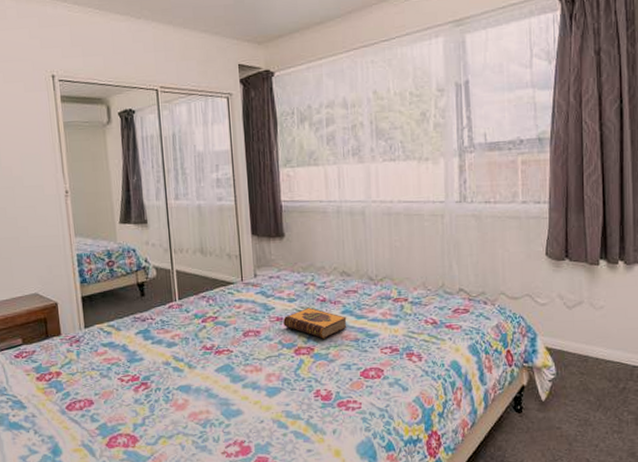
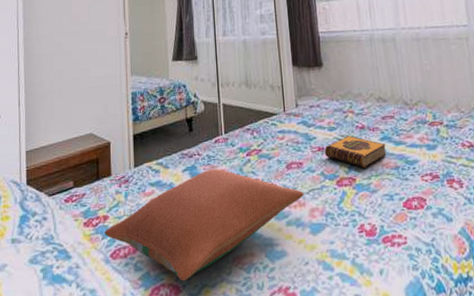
pillow: none [57,333,261,433] -> present [104,169,304,282]

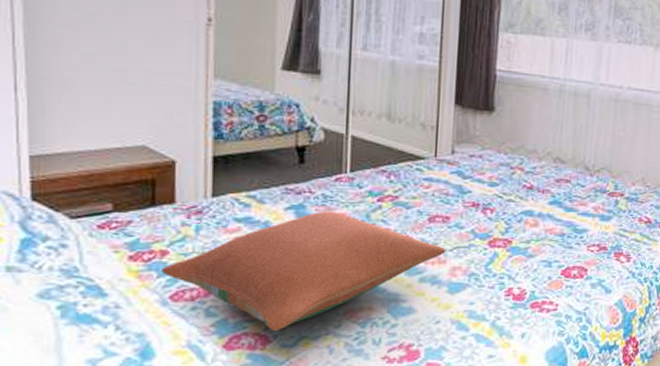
hardback book: present [325,135,387,168] -> none [480,194,554,231]

